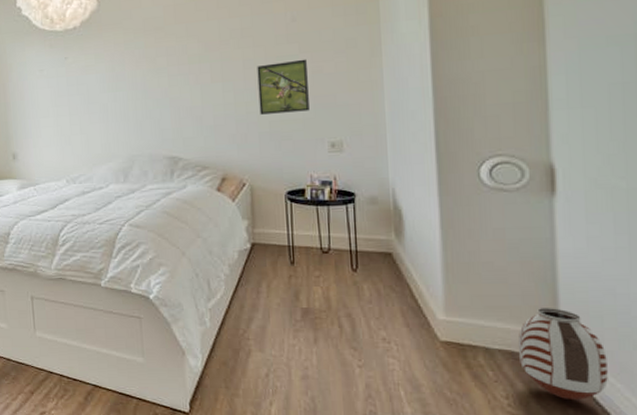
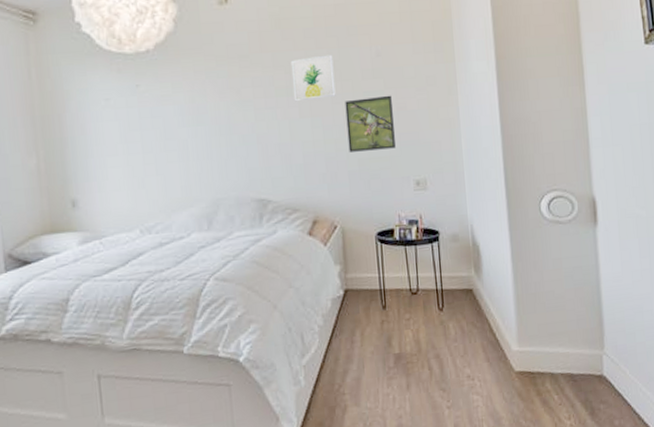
wall art: none [203,22,248,68] -> present [290,54,336,102]
vase: present [517,308,608,399] -> none [575,329,641,413]

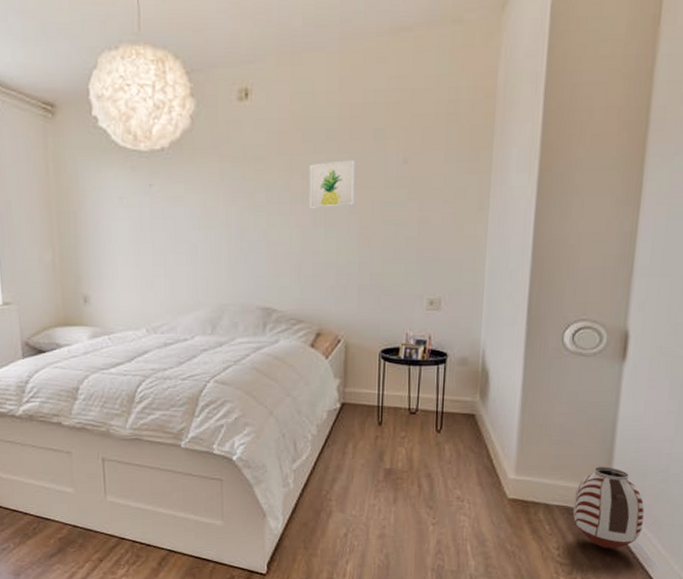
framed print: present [345,95,396,152] -> none [361,207,414,266]
vase: none [575,329,641,413] -> present [573,467,645,548]

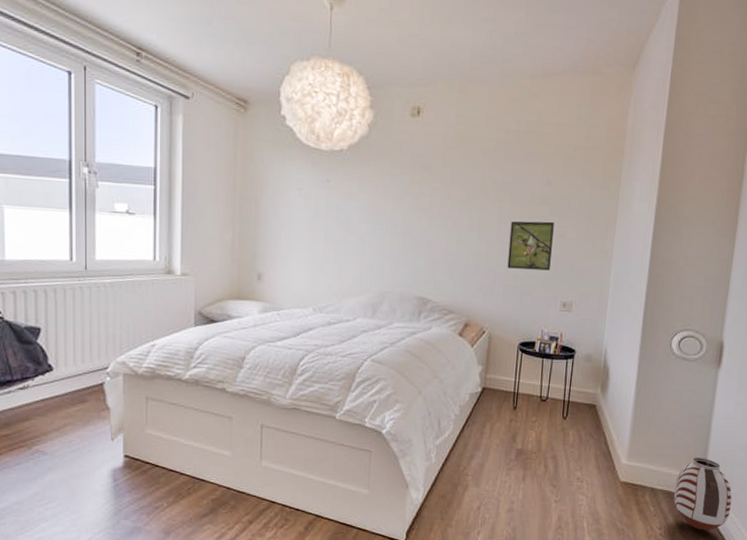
wall art: present [309,159,355,210] -> none [465,176,507,216]
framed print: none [361,207,414,266] -> present [507,221,554,271]

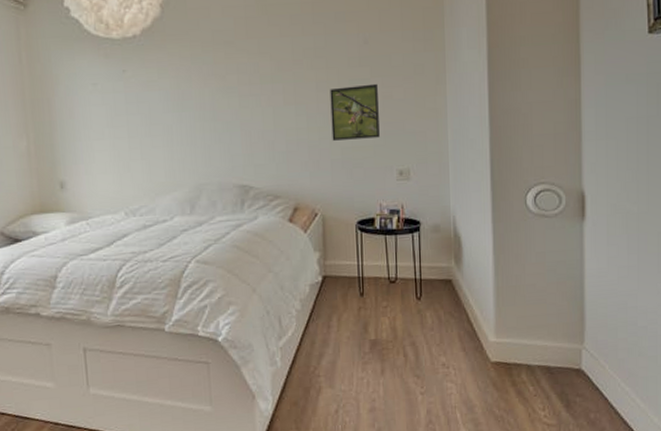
vase: present [674,457,732,530] -> none [553,323,620,406]

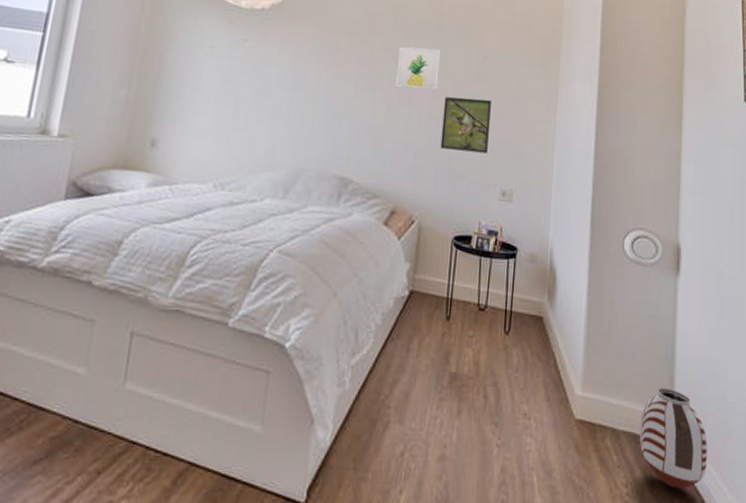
wall art: none [276,41,321,89] -> present [395,46,441,90]
vase: none [553,323,620,406] -> present [639,388,707,488]

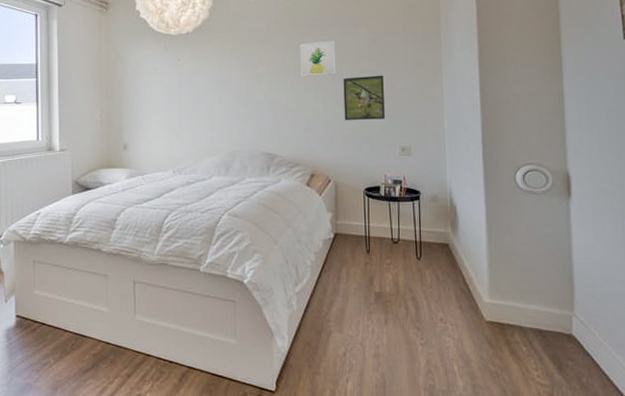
vase: present [639,388,707,488] -> none [544,292,611,370]

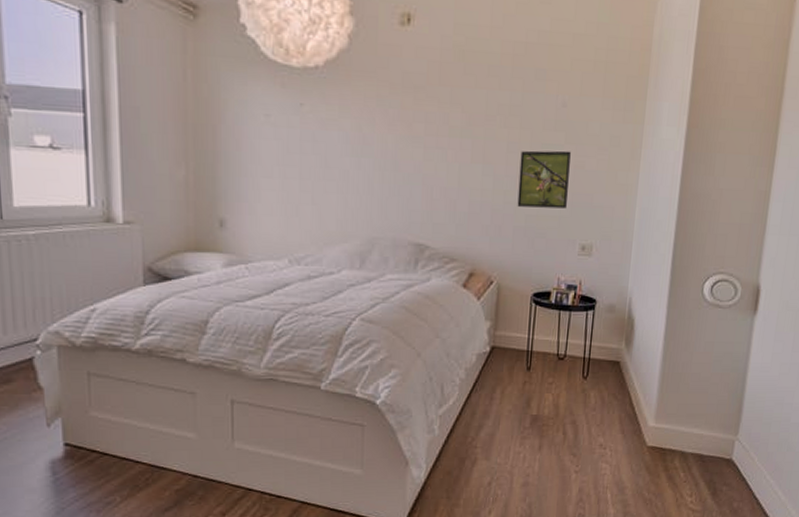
wall art: present [299,40,336,77] -> none [467,97,516,145]

